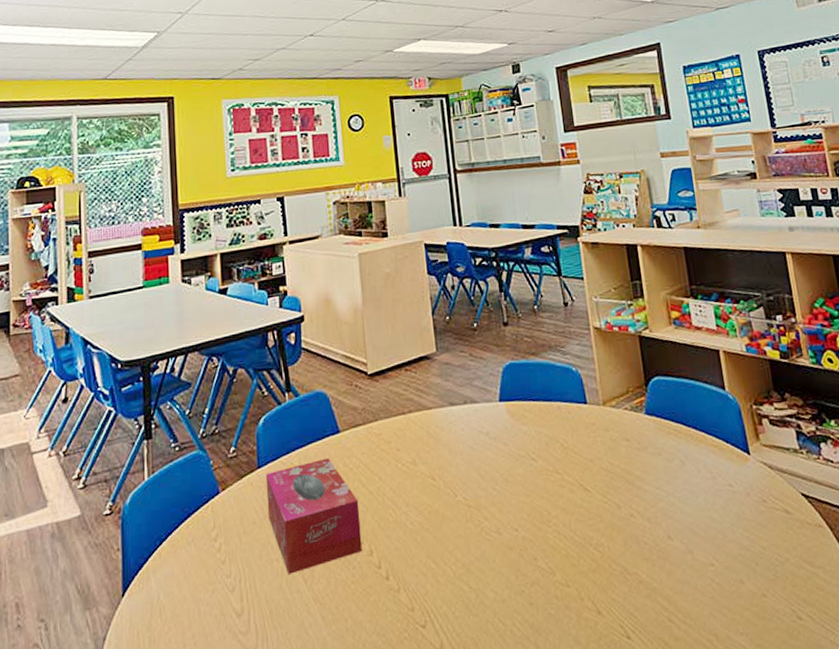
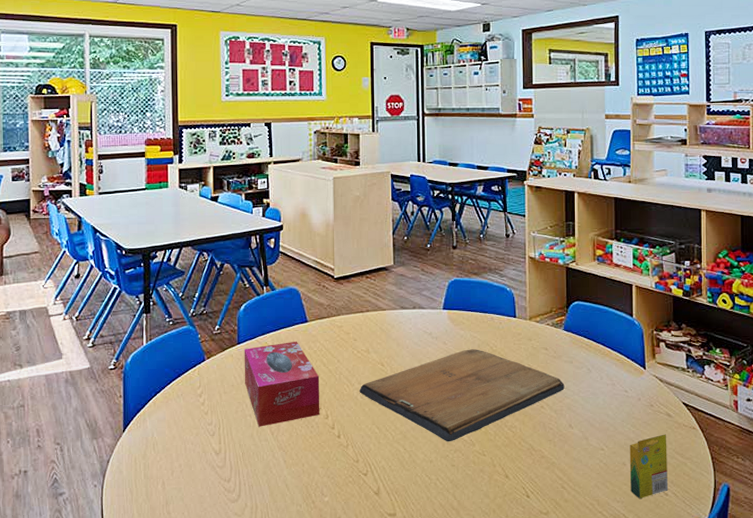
religious icon: none [408,448,656,573] -> present [359,349,565,442]
crayon box: none [745,537,802,628] -> present [629,434,669,499]

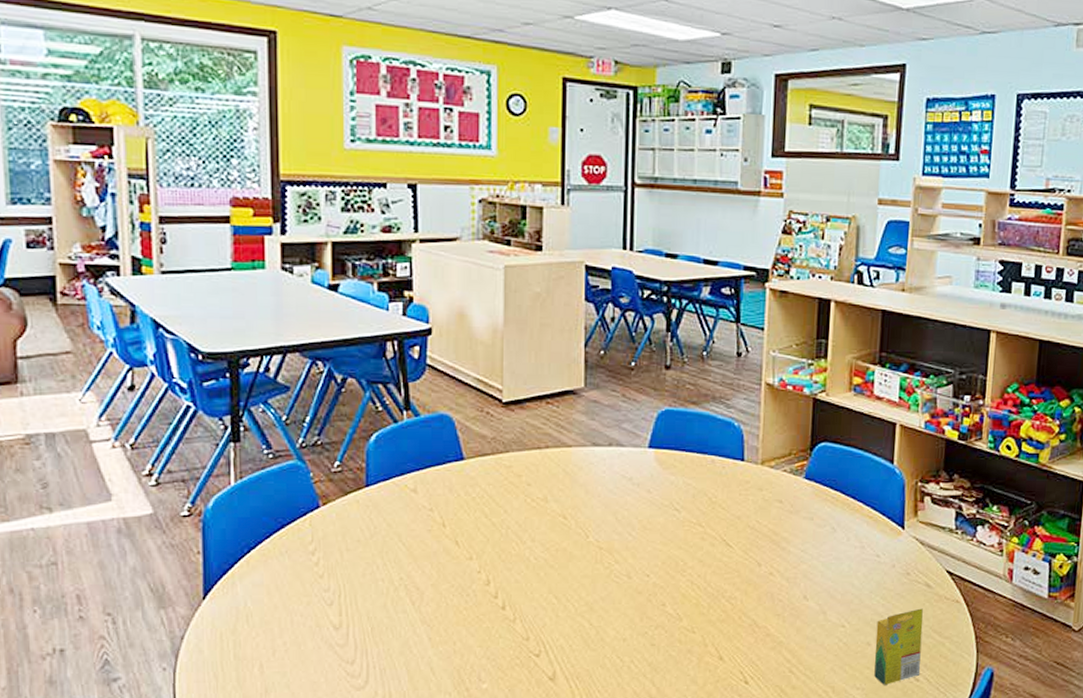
tissue box: present [244,341,320,427] -> none [374,484,479,595]
religious icon: present [359,349,565,442] -> none [532,500,801,616]

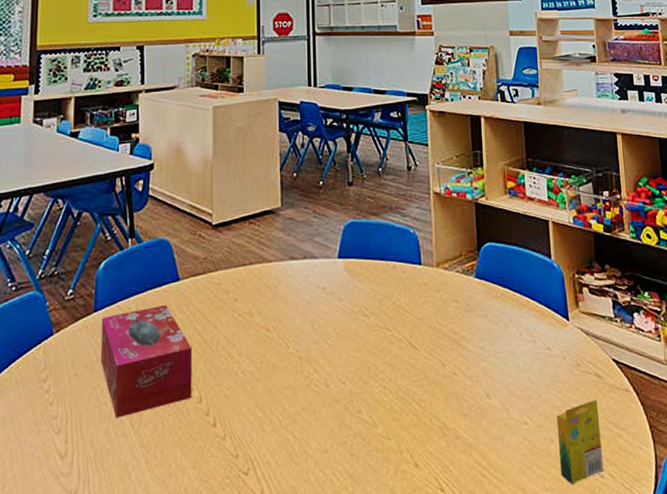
tissue box: none [374,484,479,595] -> present [100,304,193,418]

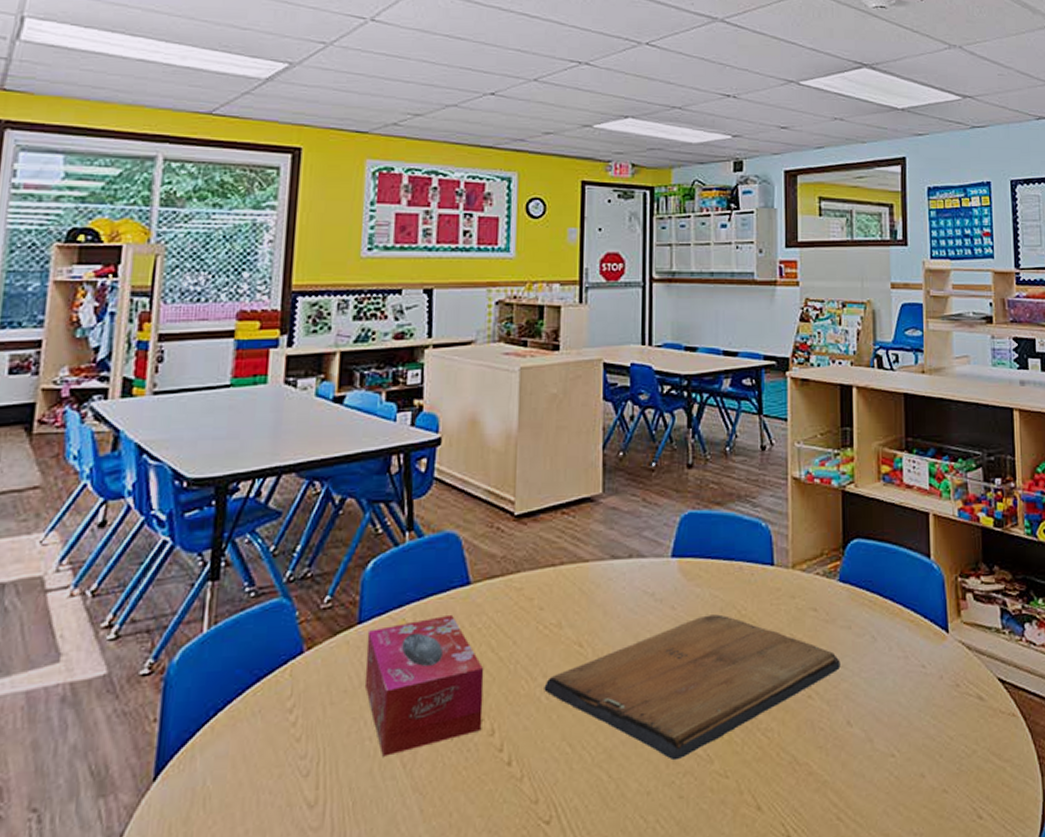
religious icon: none [240,305,479,425] -> present [544,614,841,761]
crayon box: present [556,399,604,485] -> none [929,726,983,828]

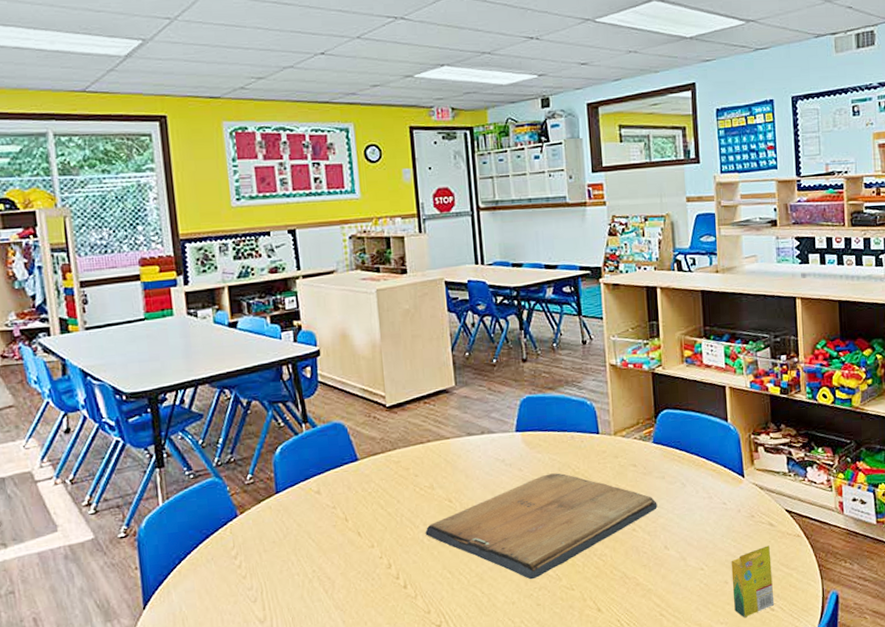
tissue box: present [364,614,484,757] -> none [284,483,381,586]
crayon box: none [929,726,983,828] -> present [731,545,775,618]

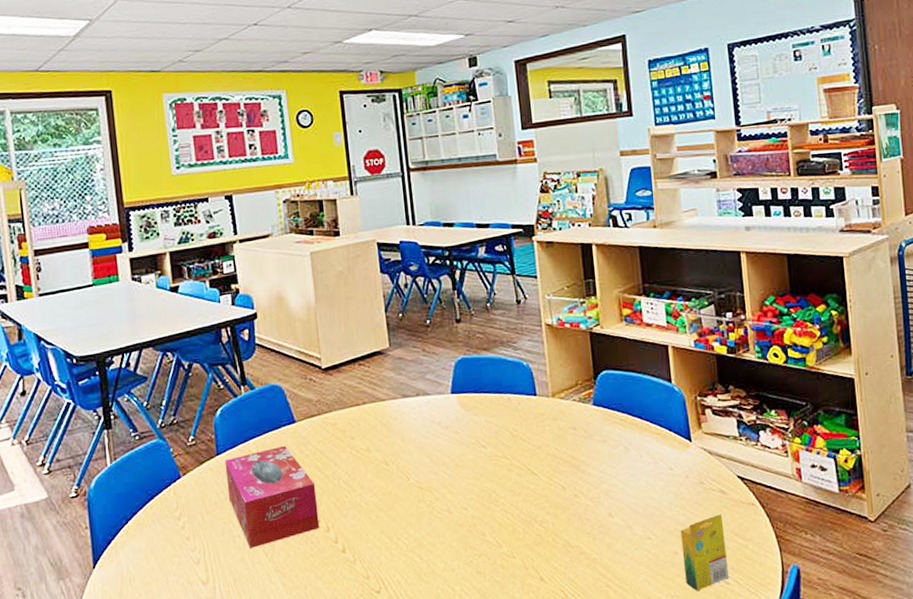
tissue box: none [284,483,381,586] -> present [224,445,320,549]
religious icon: present [425,473,658,580] -> none [362,436,600,546]

